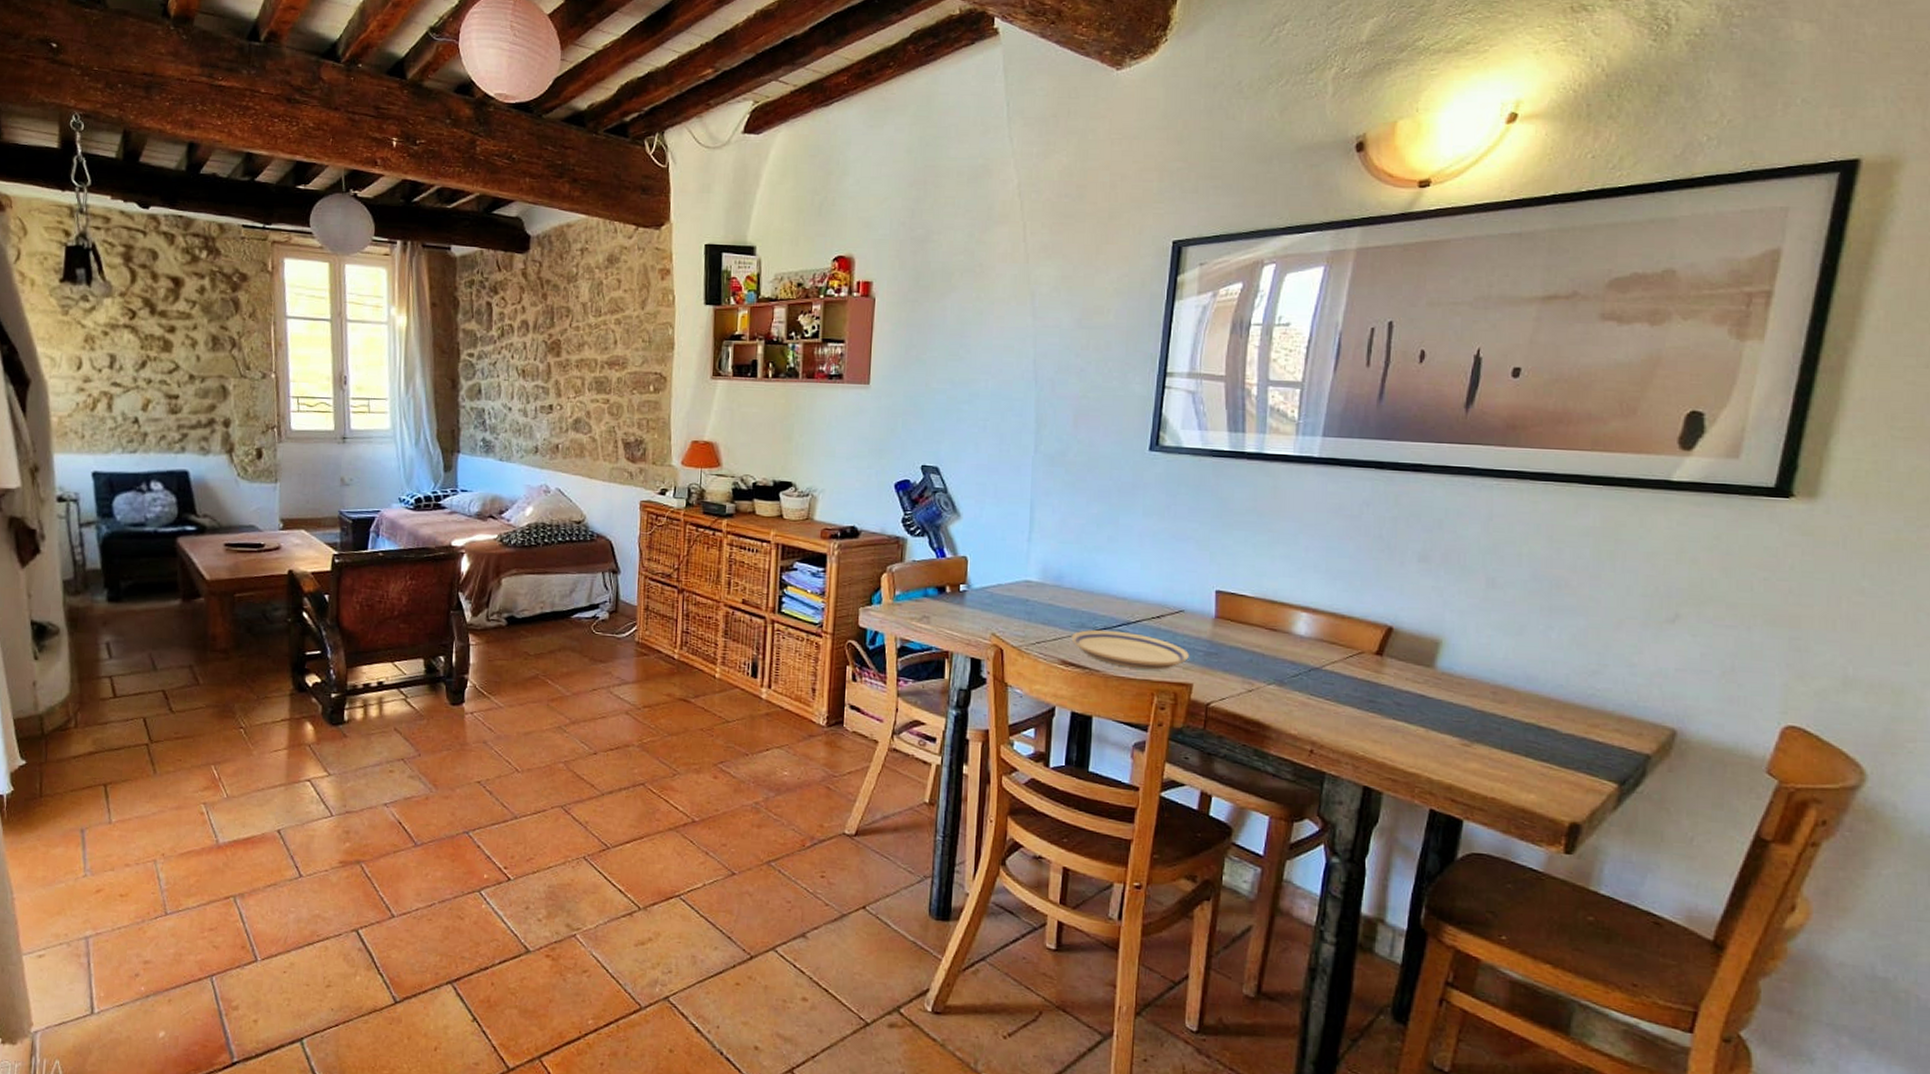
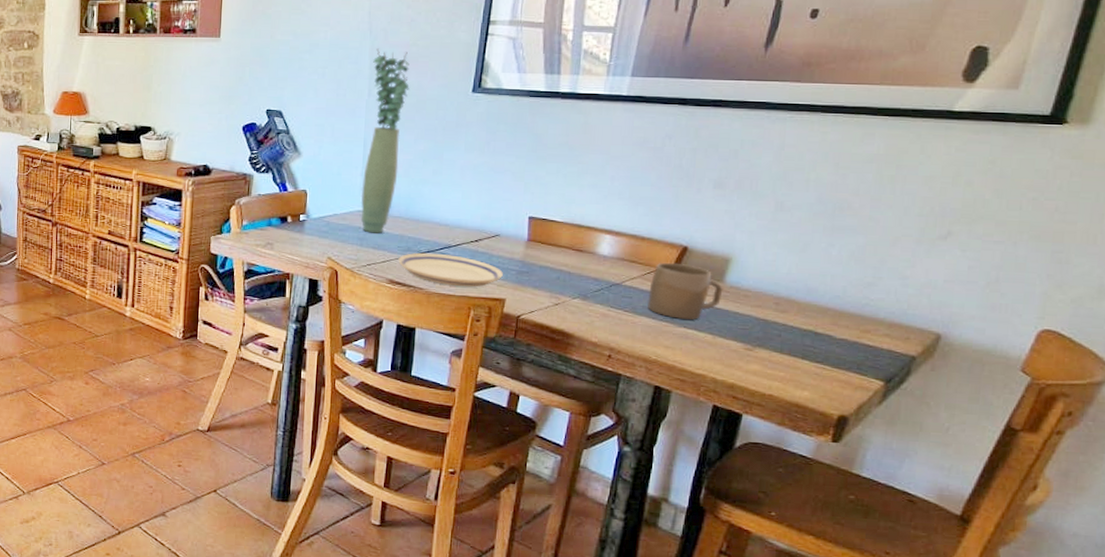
vase: none [1027,400,1080,607] -> present [360,48,410,234]
mug: none [1350,644,1436,710] -> present [647,262,725,320]

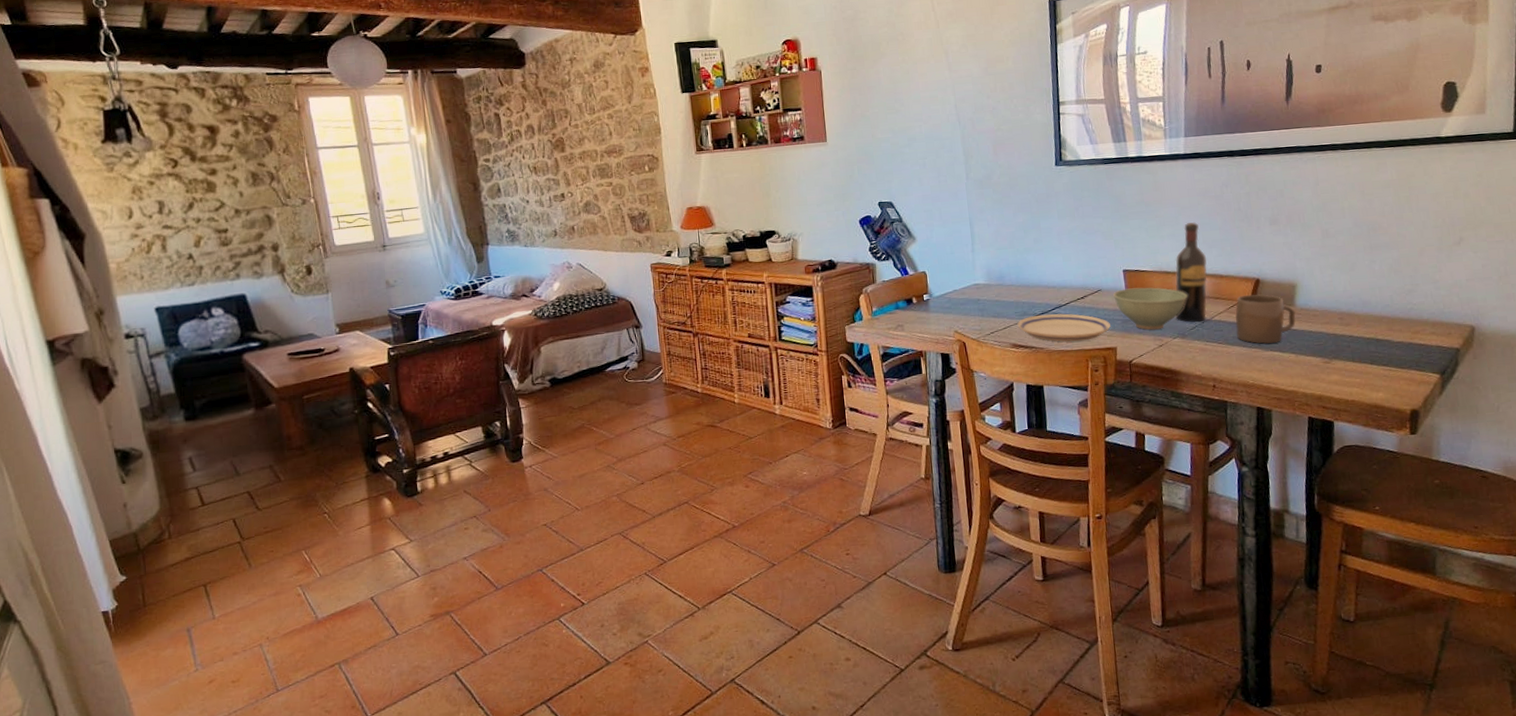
vase: present [360,48,410,234] -> none [965,136,1005,304]
bowl: none [512,237,600,287] -> present [1113,287,1188,330]
wine bottle: none [579,174,630,284] -> present [1175,222,1207,322]

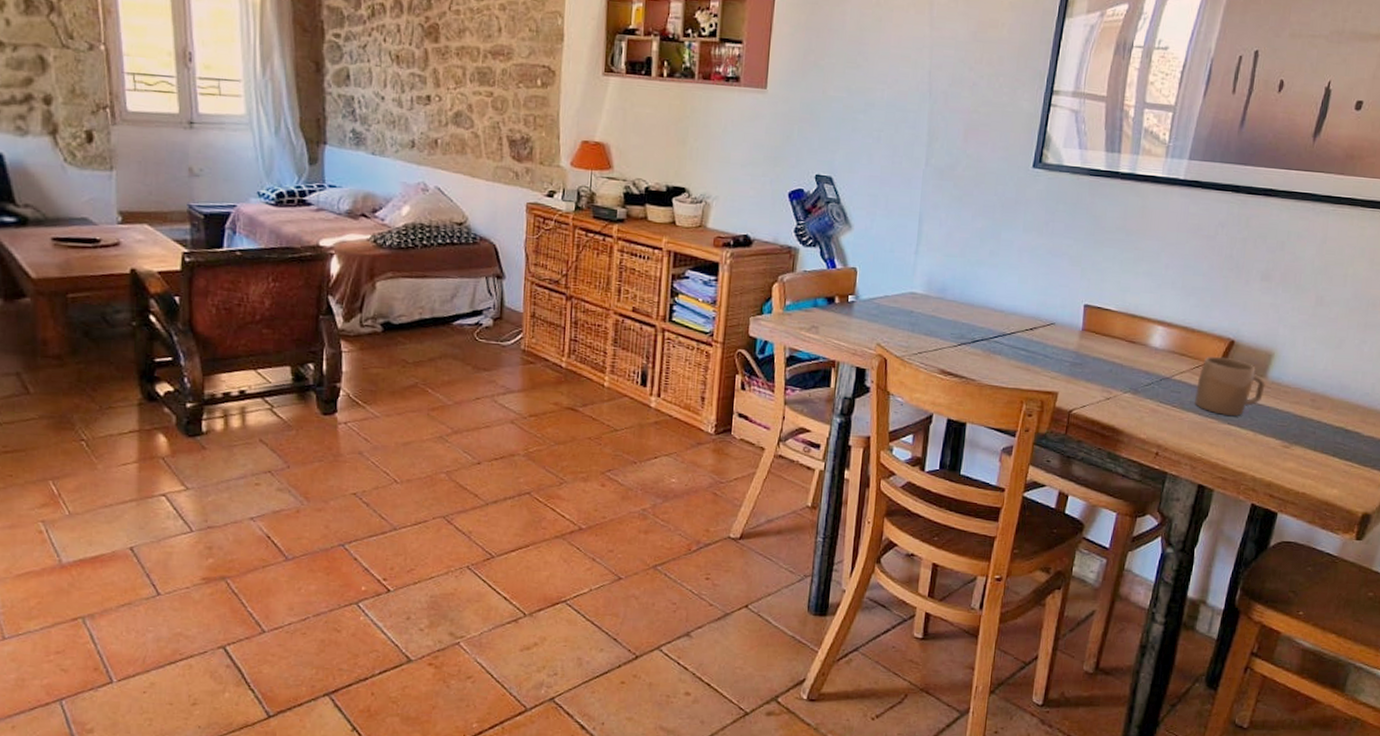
plate: present [1017,313,1111,342] -> none [951,340,1057,379]
bowl: present [1113,287,1188,330] -> none [1067,327,1151,380]
wine bottle: present [1175,222,1207,322] -> none [1131,262,1182,378]

